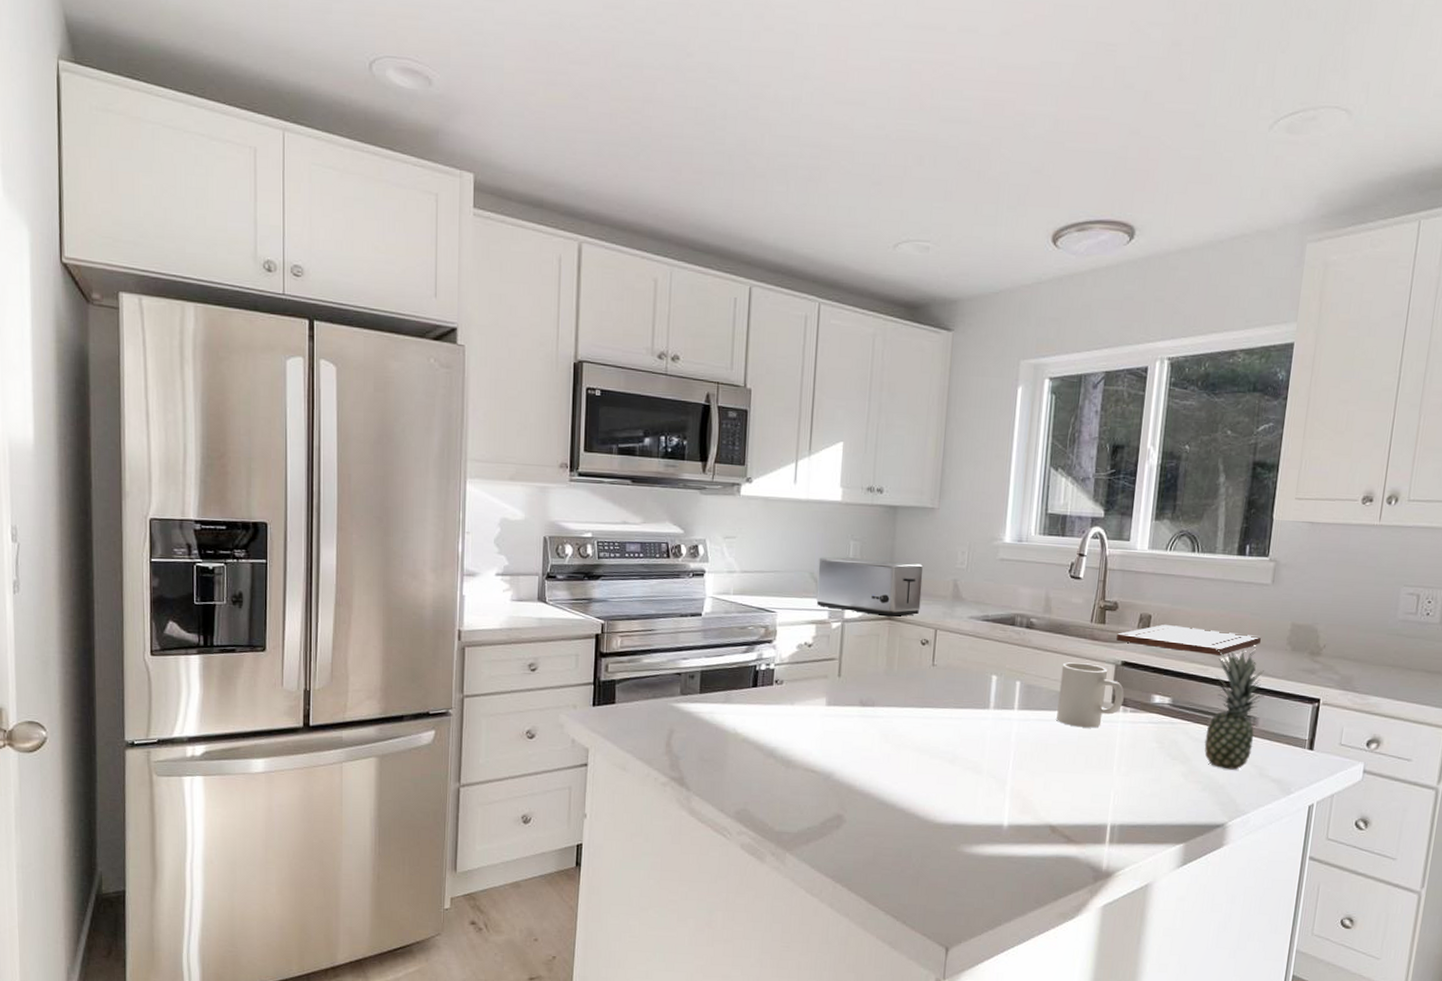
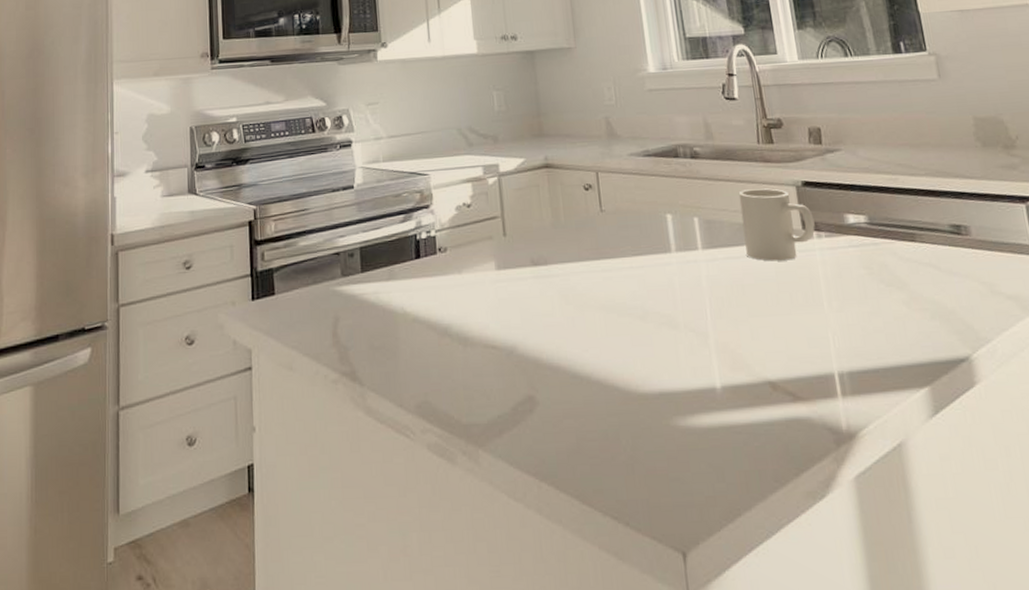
toaster: present [816,556,924,617] -> none [463,105,577,165]
cutting board: present [1116,625,1261,655] -> none [789,135,946,163]
fruit: present [1204,649,1265,770] -> none [901,152,974,291]

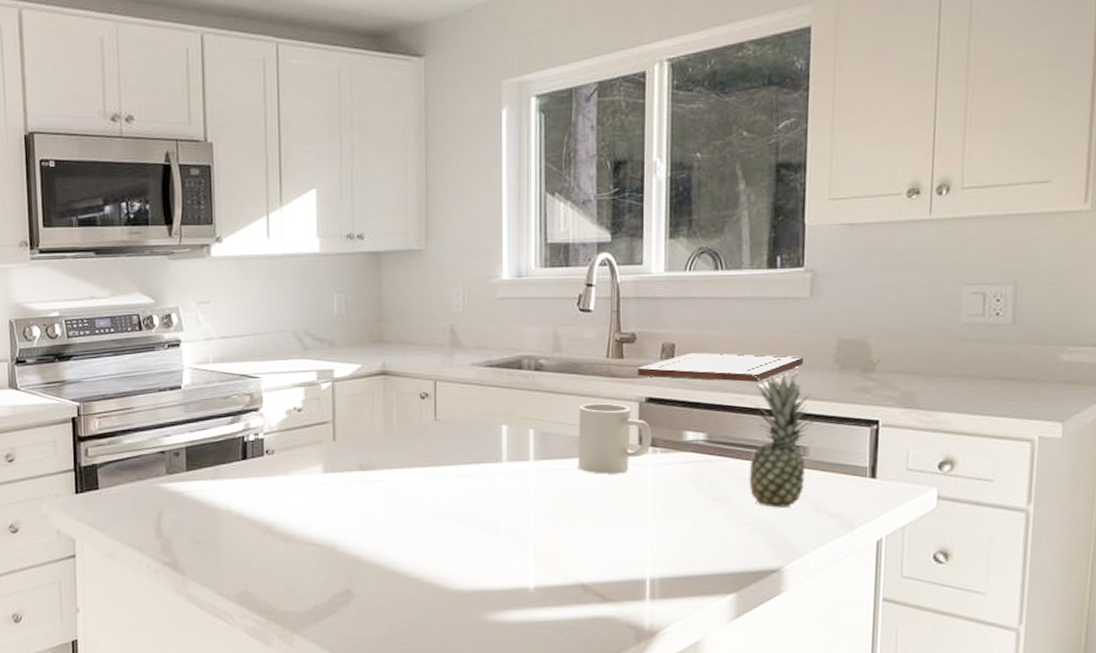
cutting board: none [789,135,946,163] -> present [638,353,803,382]
fruit: none [901,152,974,291] -> present [749,372,813,508]

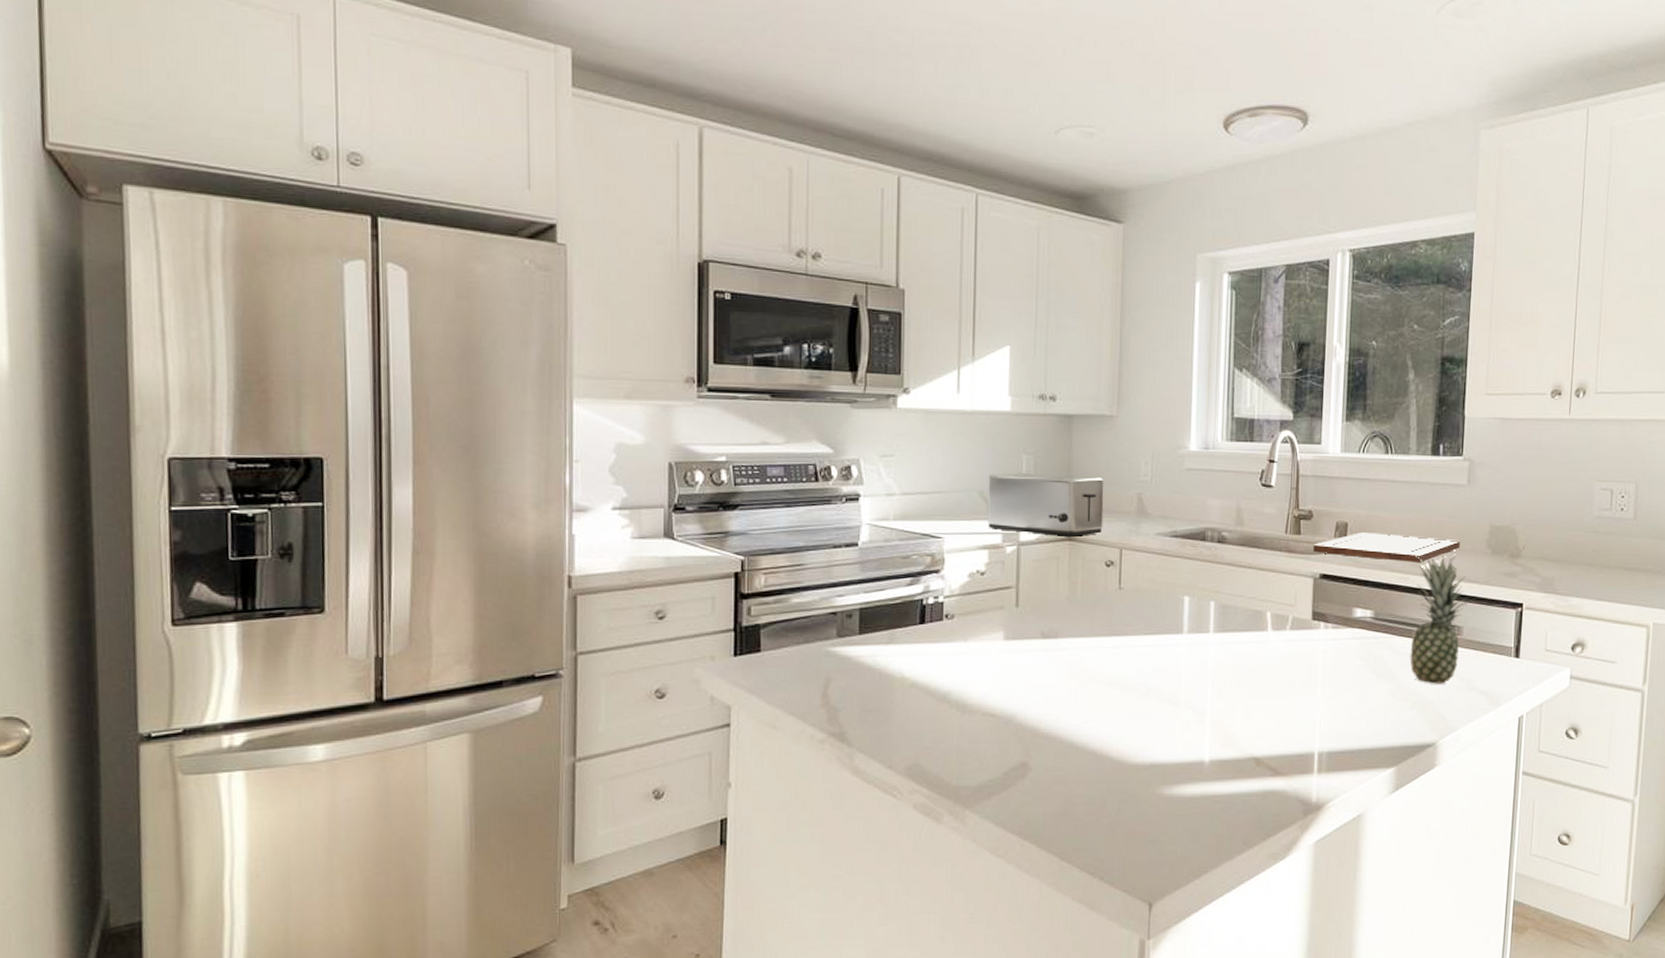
toaster: none [300,311,416,372] -> present [987,473,1104,538]
mug: present [578,403,652,474] -> none [1255,578,1325,648]

